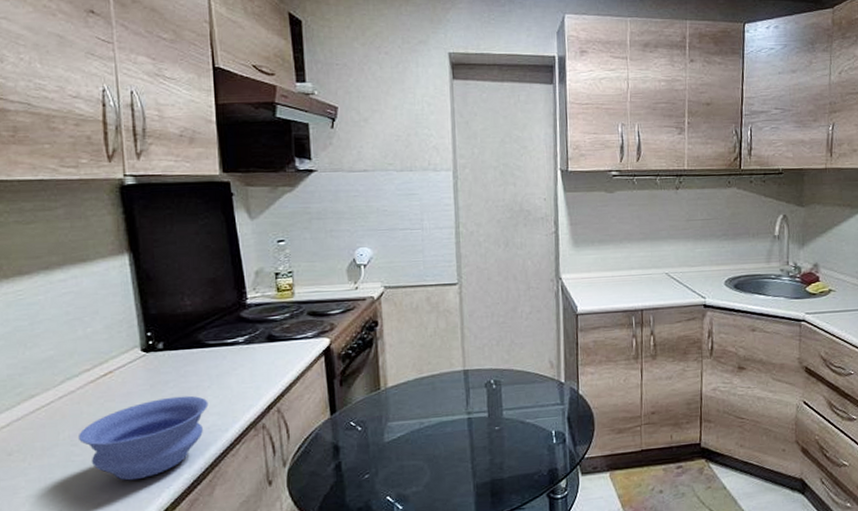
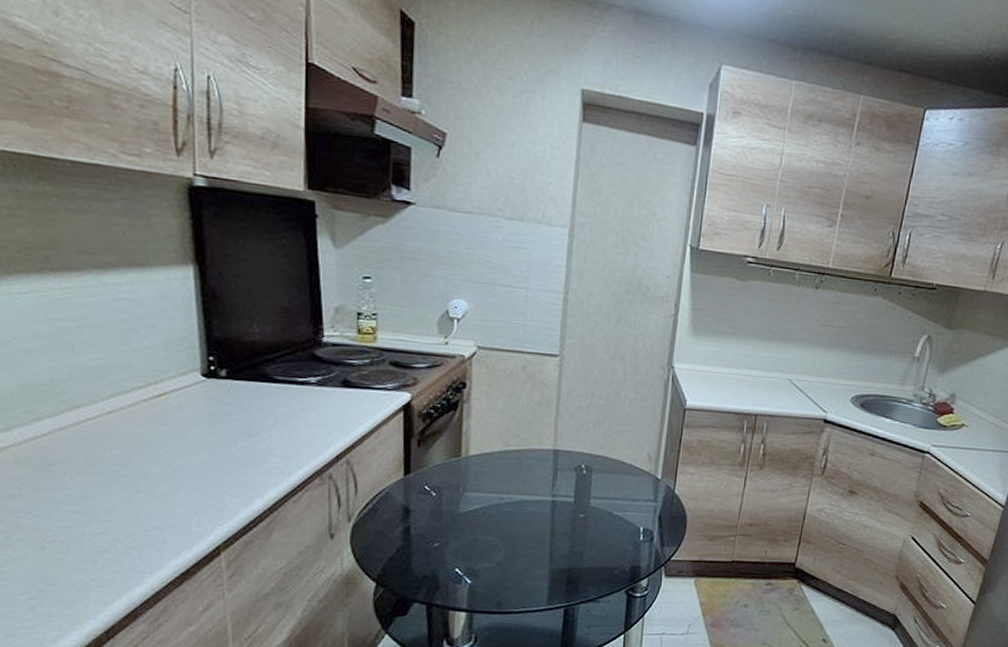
bowl: present [77,395,209,481] -> none [126,430,272,512]

